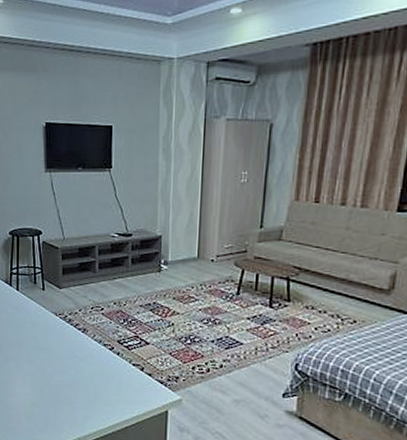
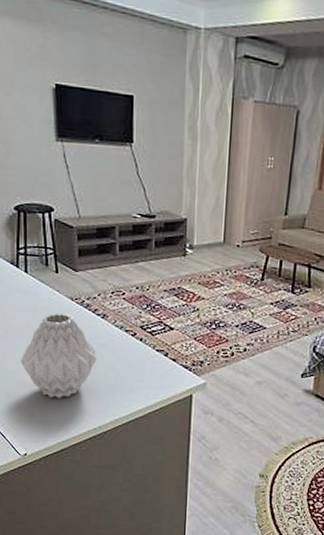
vase: none [10,327,78,408] -> present [20,312,97,398]

